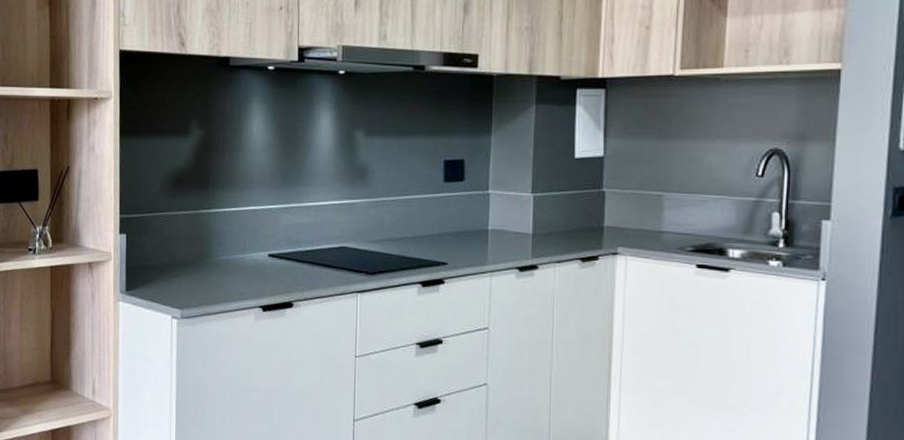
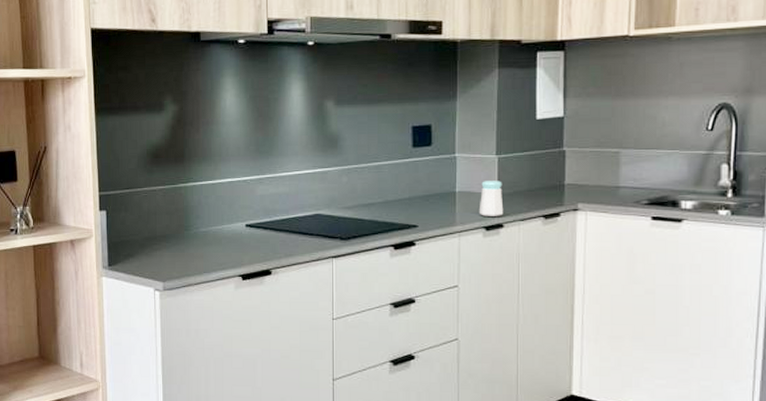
salt shaker: none [512,219,539,257] -> present [479,181,504,216]

